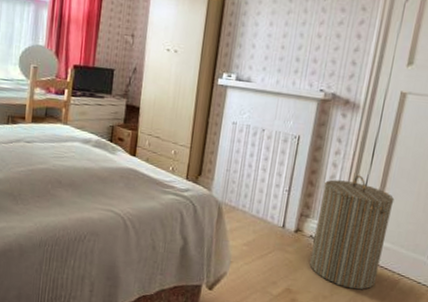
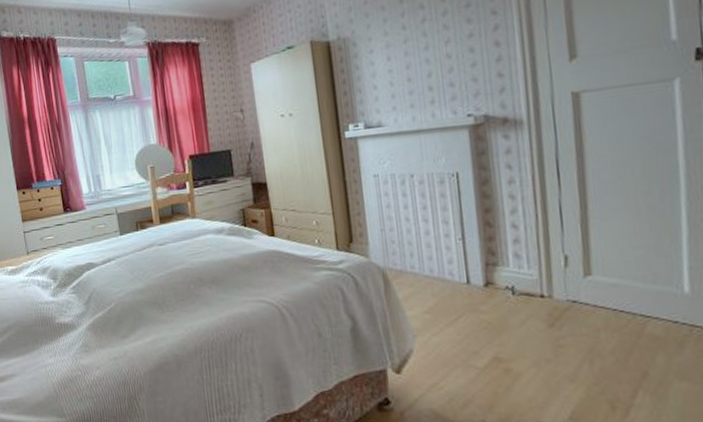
laundry hamper: present [310,174,395,290] -> none [505,201,613,345]

